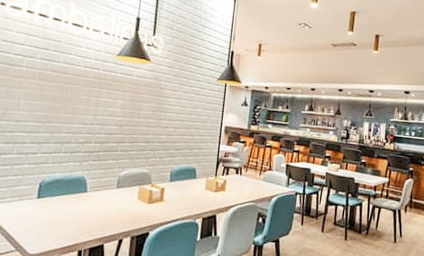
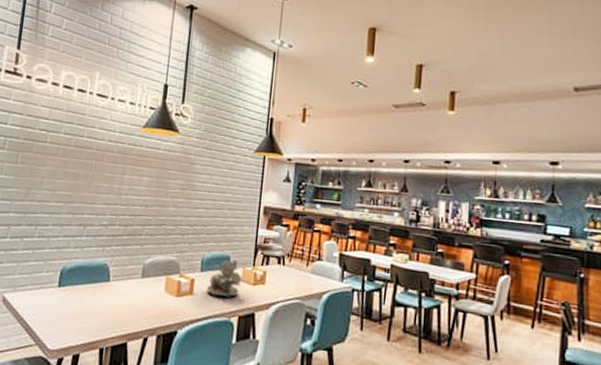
succulent plant: none [175,171,206,202] -> present [207,259,243,297]

